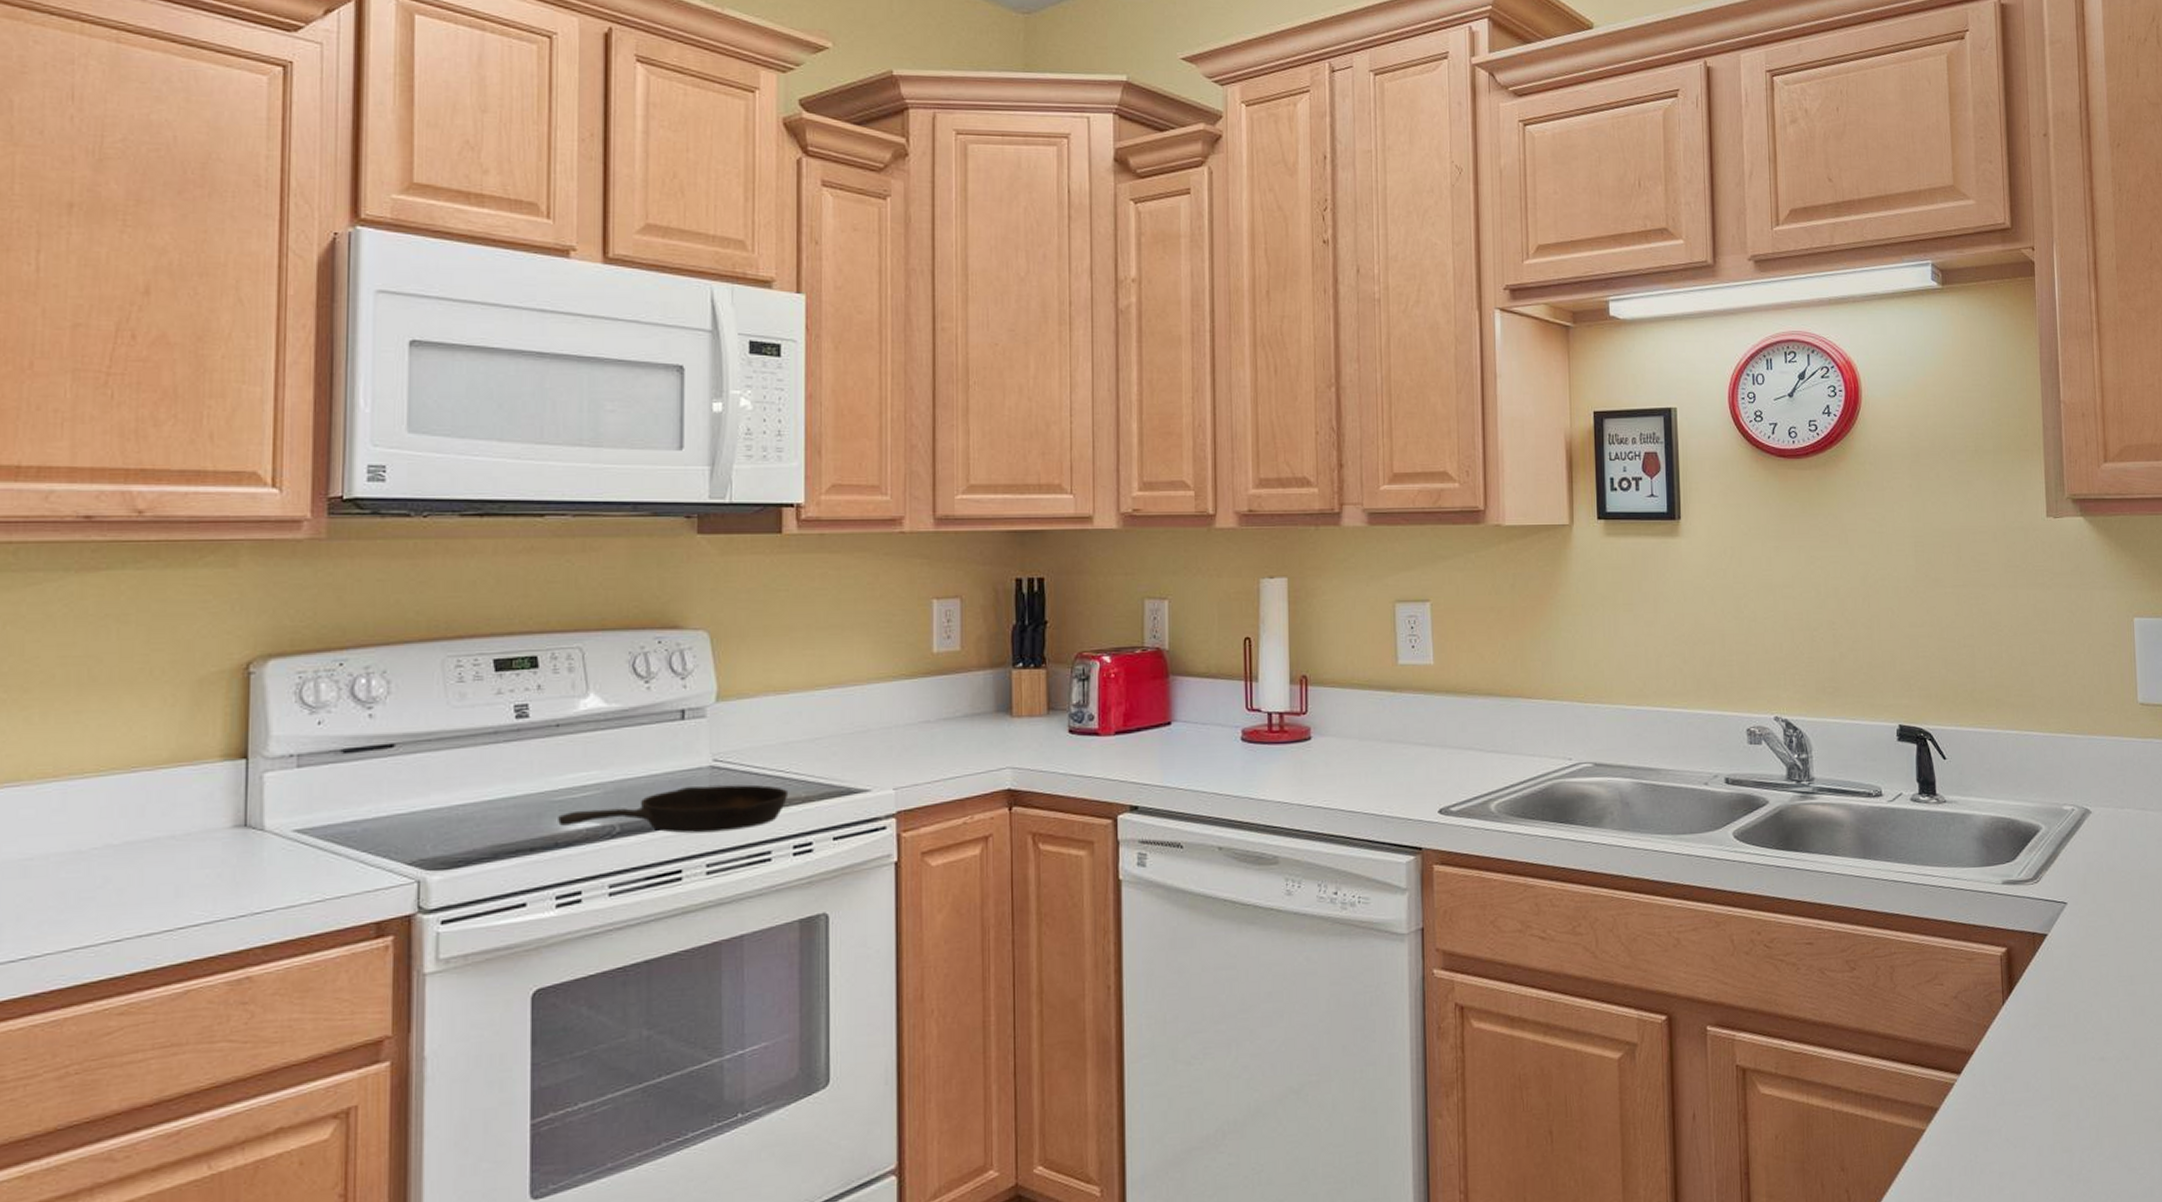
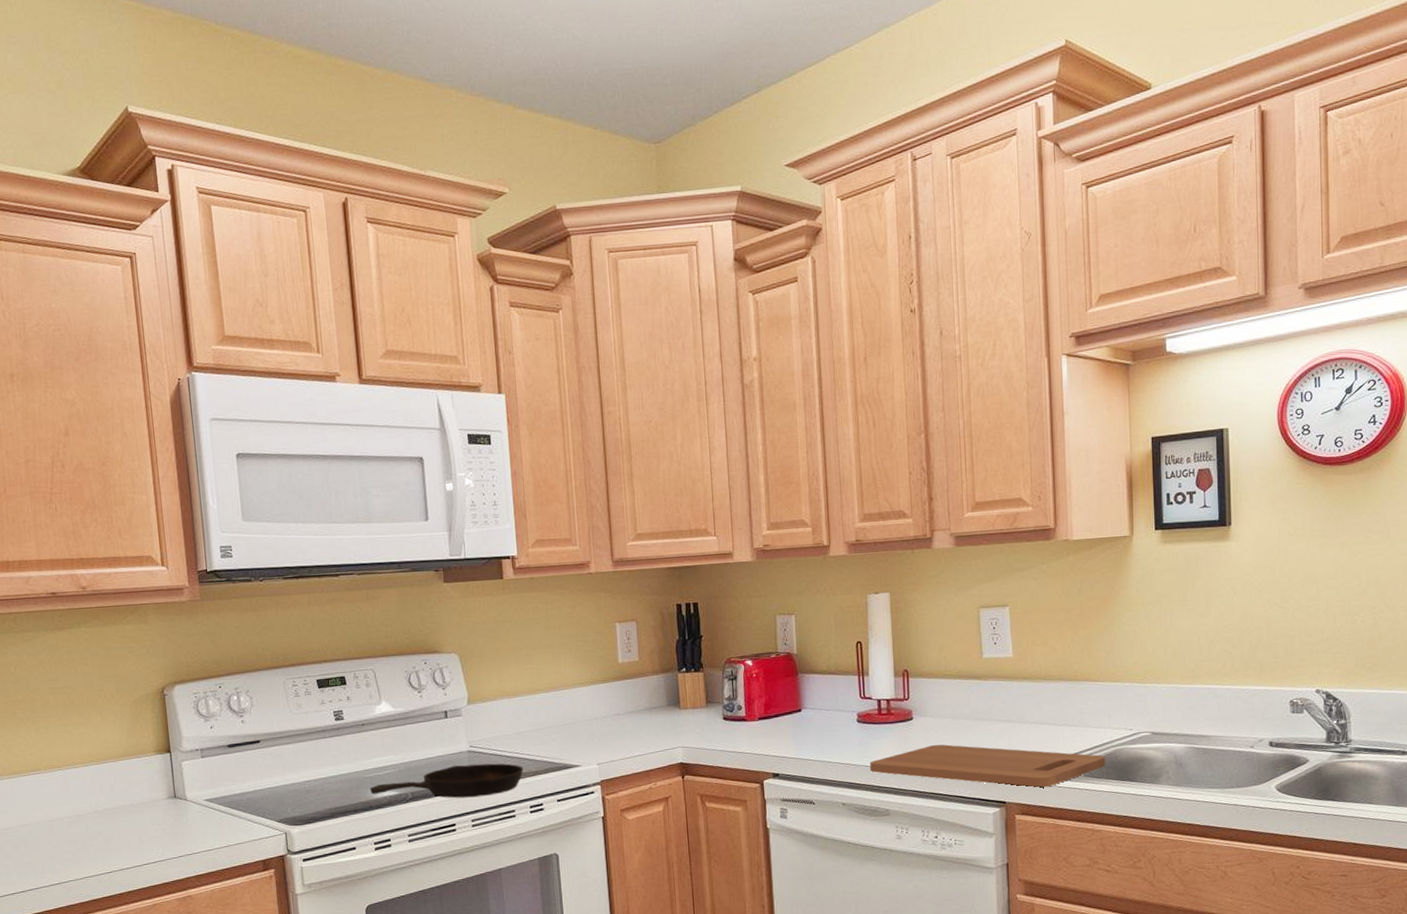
cutting board: none [1256,772,1541,831] -> present [870,744,1106,788]

